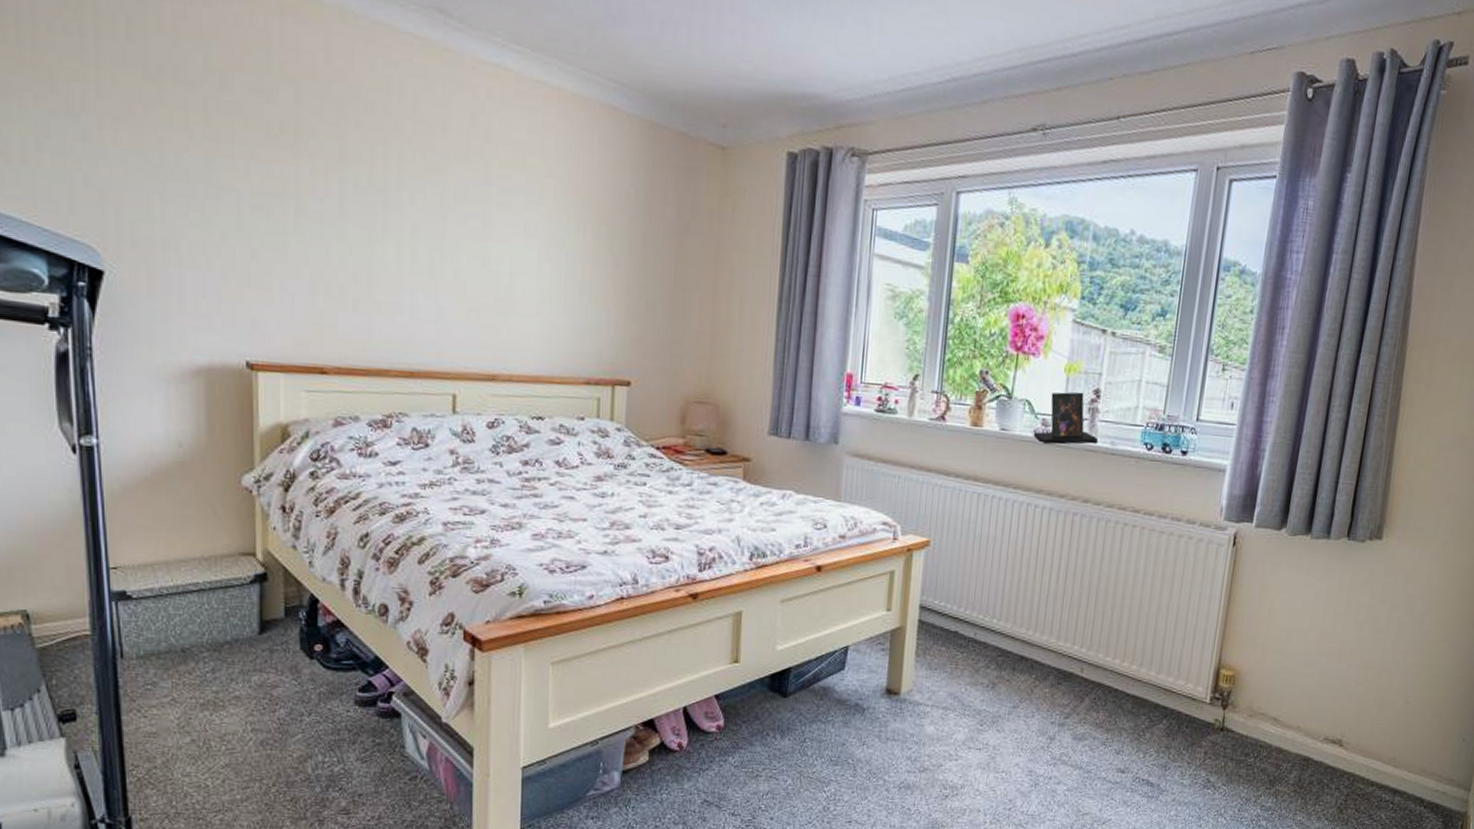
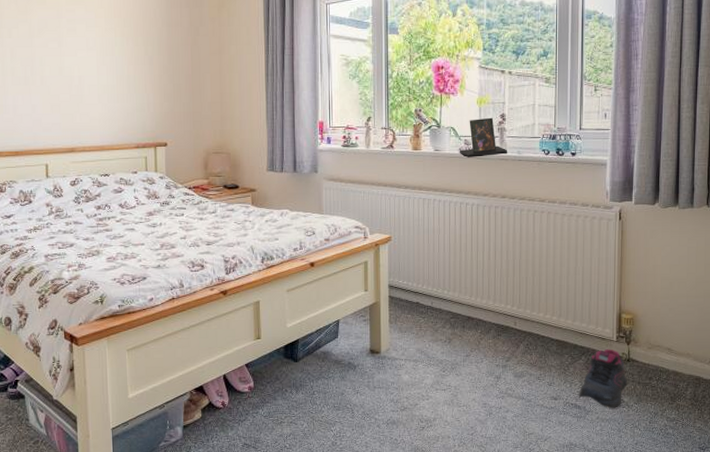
athletic shoe: none [1152,712,1217,789] -> present [578,349,627,409]

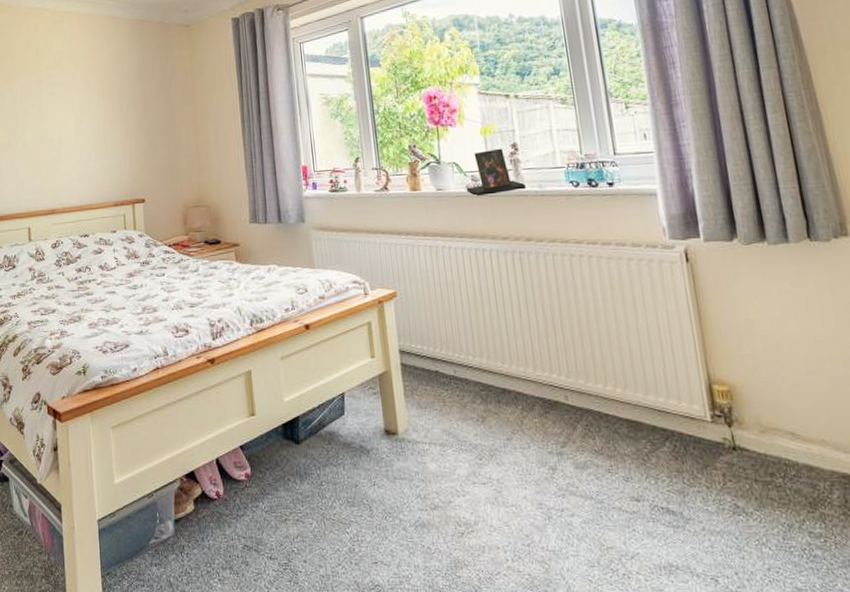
athletic shoe: present [578,349,627,409] -> none [669,432,738,516]

